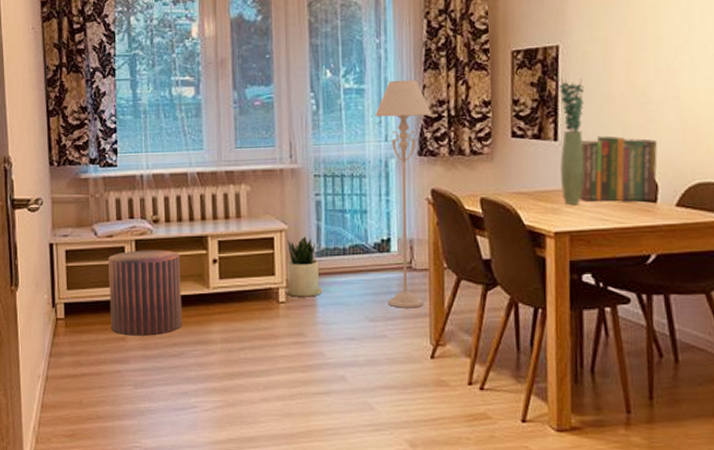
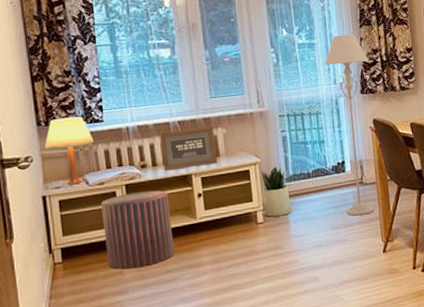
table lamp: none [55,156,107,235] -> present [44,115,95,186]
picture frame: none [175,182,238,229] -> present [159,126,218,171]

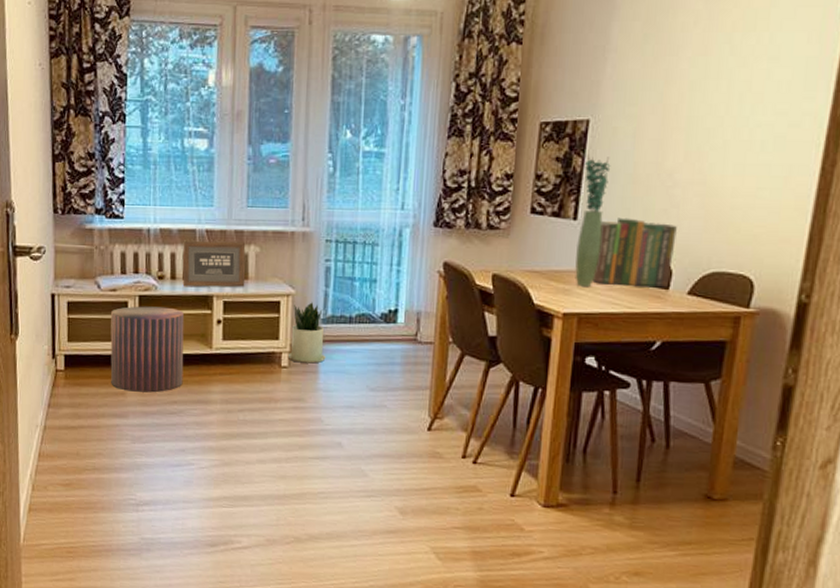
table lamp: present [44,115,95,186] -> none [58,206,112,287]
floor lamp: present [324,34,374,216] -> none [390,145,452,381]

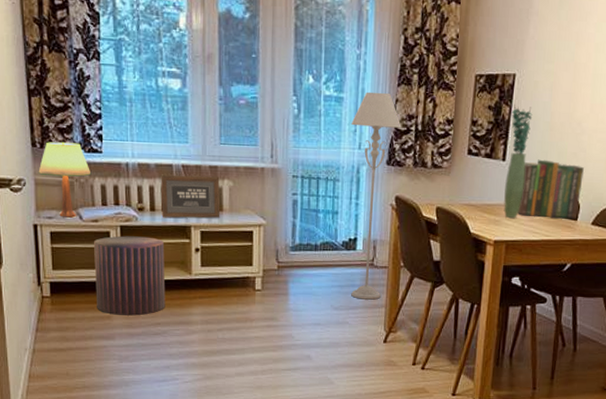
table lamp: none [58,206,112,287] -> present [38,140,92,218]
planter: present [287,302,326,364] -> none [261,232,295,287]
floor lamp: none [390,145,452,381] -> present [351,92,402,300]

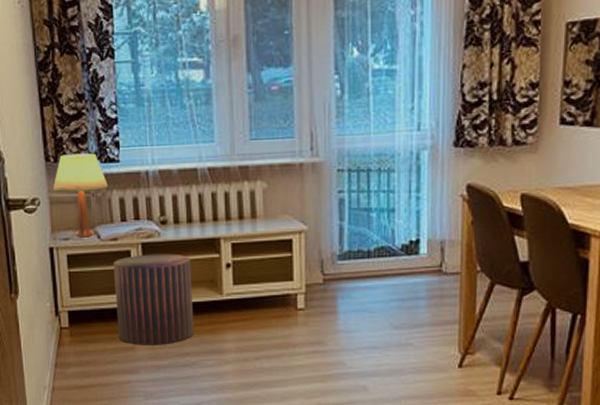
picture frame: present [161,175,220,219] -> none [184,178,254,231]
floor lamp: present [351,92,402,300] -> none [407,58,471,315]

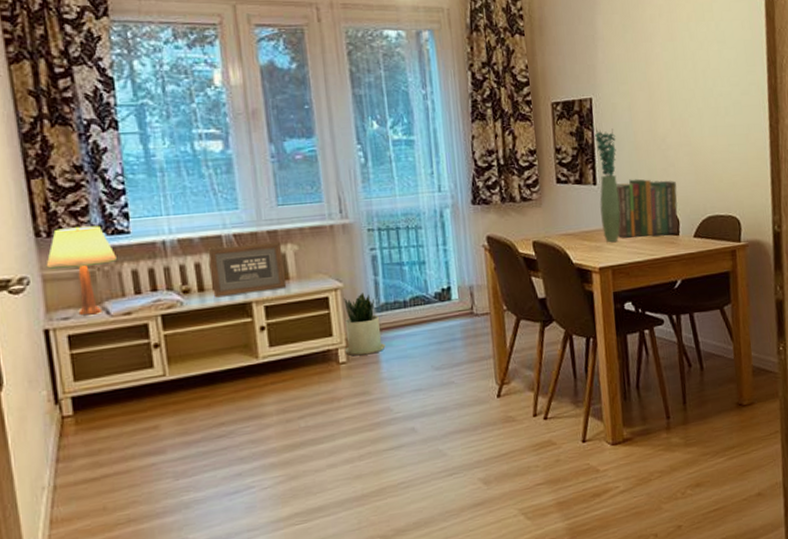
pouf: present [114,254,194,345] -> none [128,322,229,423]
picture frame: none [184,178,254,231] -> present [208,242,287,298]
planter: none [303,238,345,304] -> present [342,293,386,356]

